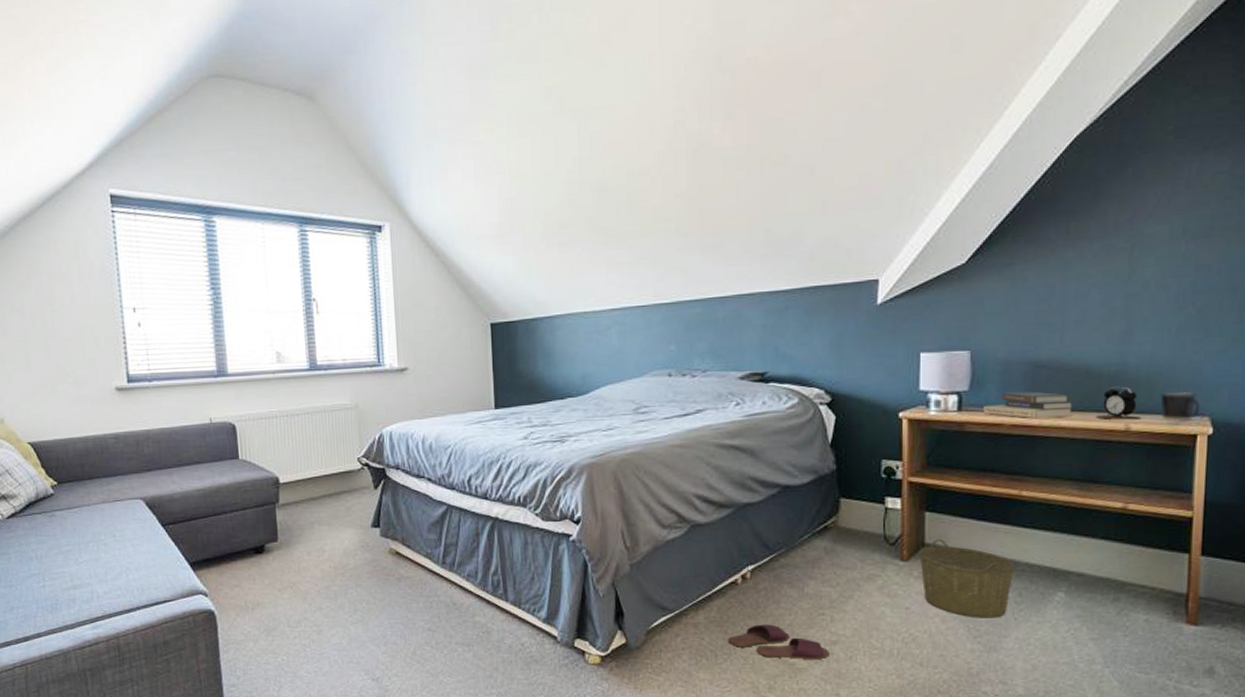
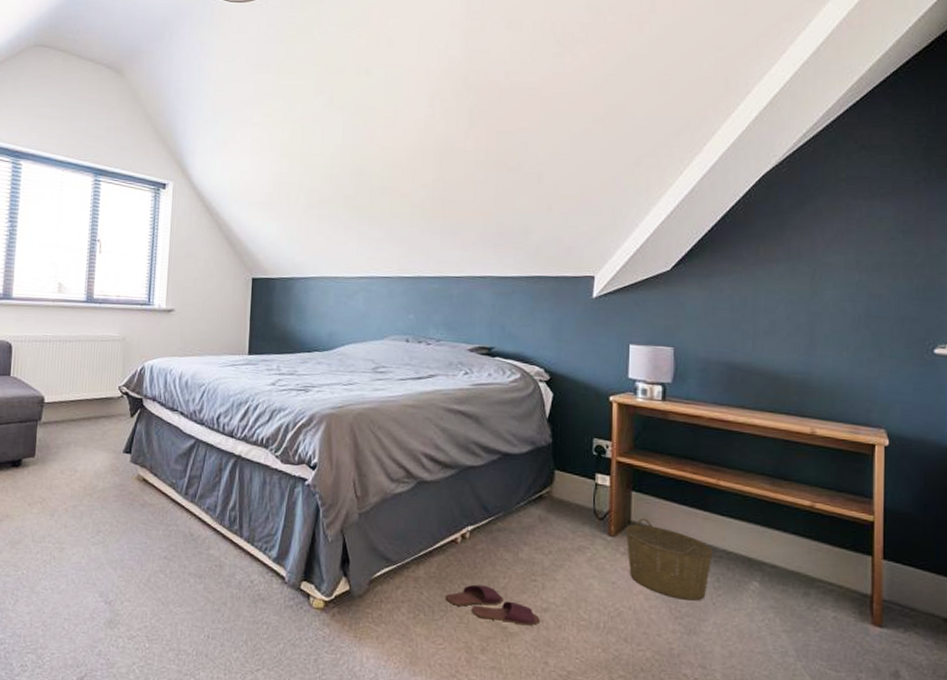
books: present [983,391,1073,419] -> none [685,388,764,416]
alarm clock: present [1096,386,1140,421] -> none [785,393,824,426]
mug: present [1160,391,1201,422] -> none [841,403,877,433]

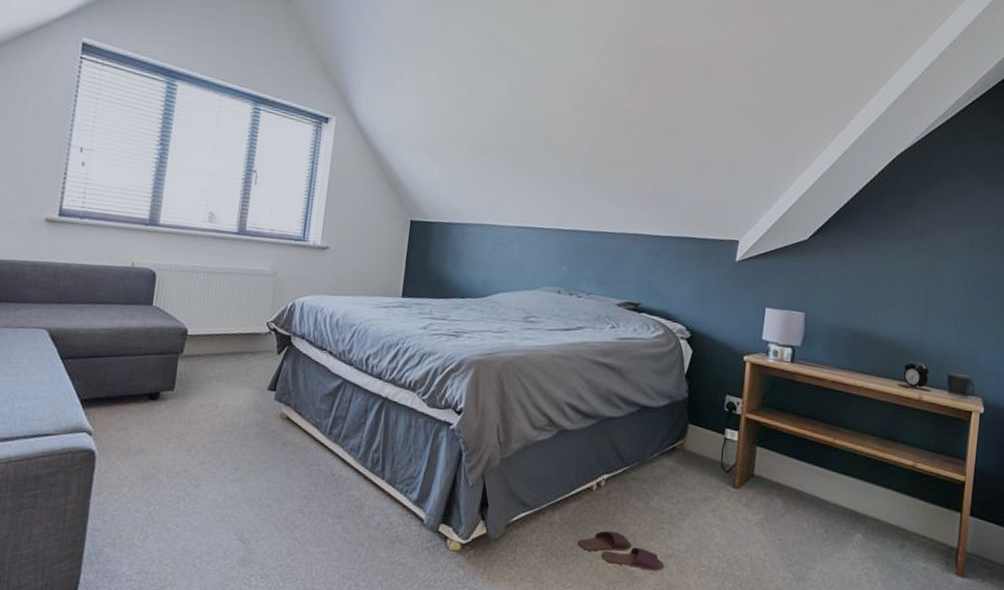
basket: present [626,517,713,601] -> none [748,471,824,550]
alarm clock: none [785,393,824,426] -> present [897,361,930,392]
mug: none [841,403,877,433] -> present [946,373,976,400]

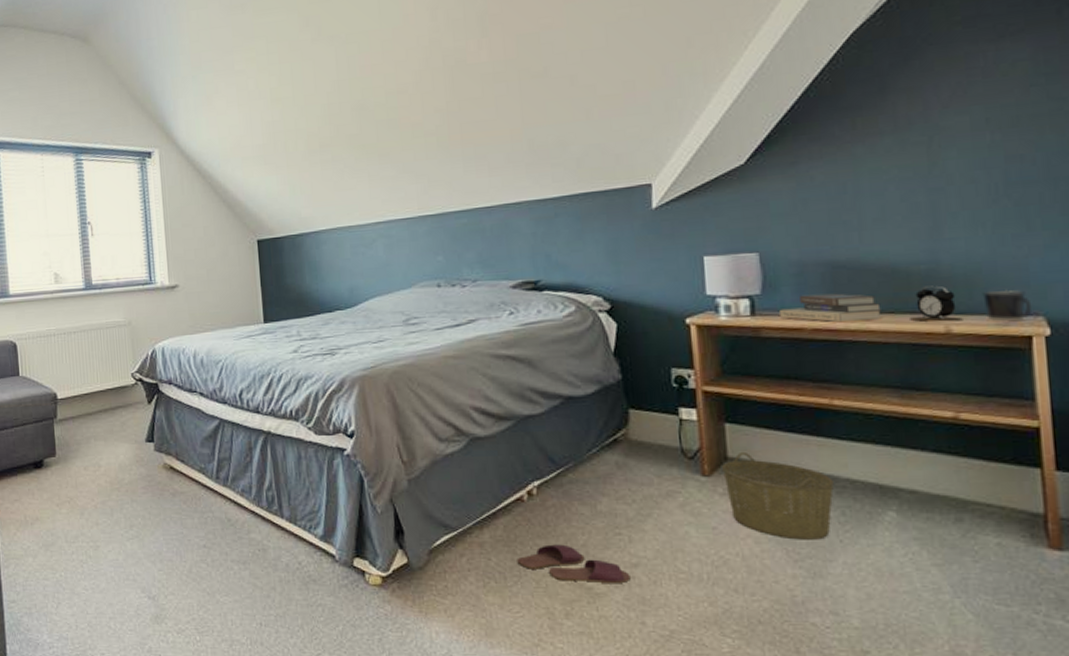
basket: none [748,471,824,550] -> present [722,451,834,540]
books: none [811,352,880,381] -> present [779,293,882,323]

